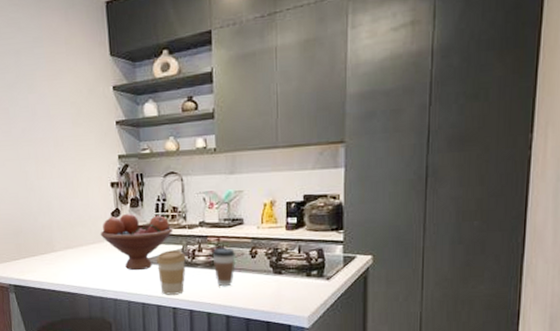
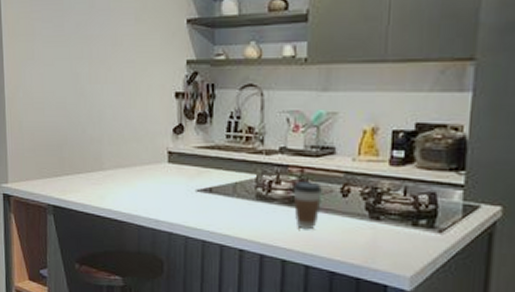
fruit bowl: present [100,213,173,271] -> none [158,130,247,201]
coffee cup: present [156,250,186,295] -> none [222,179,260,235]

